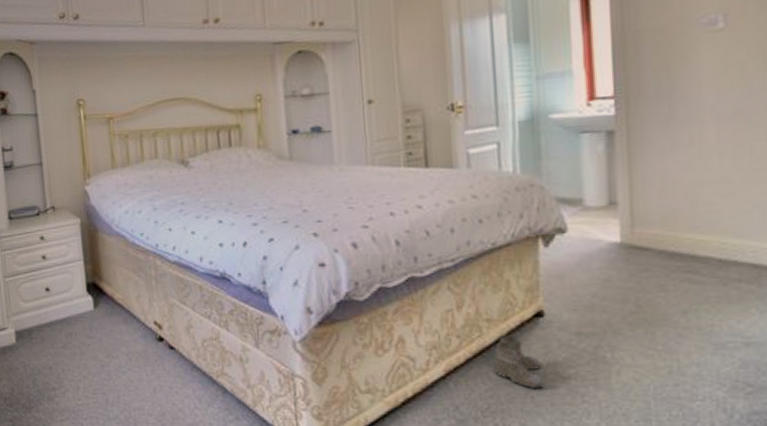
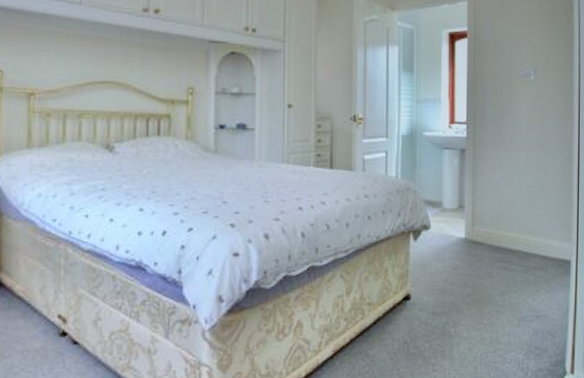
boots: present [494,335,544,390] -> none [371,316,407,363]

